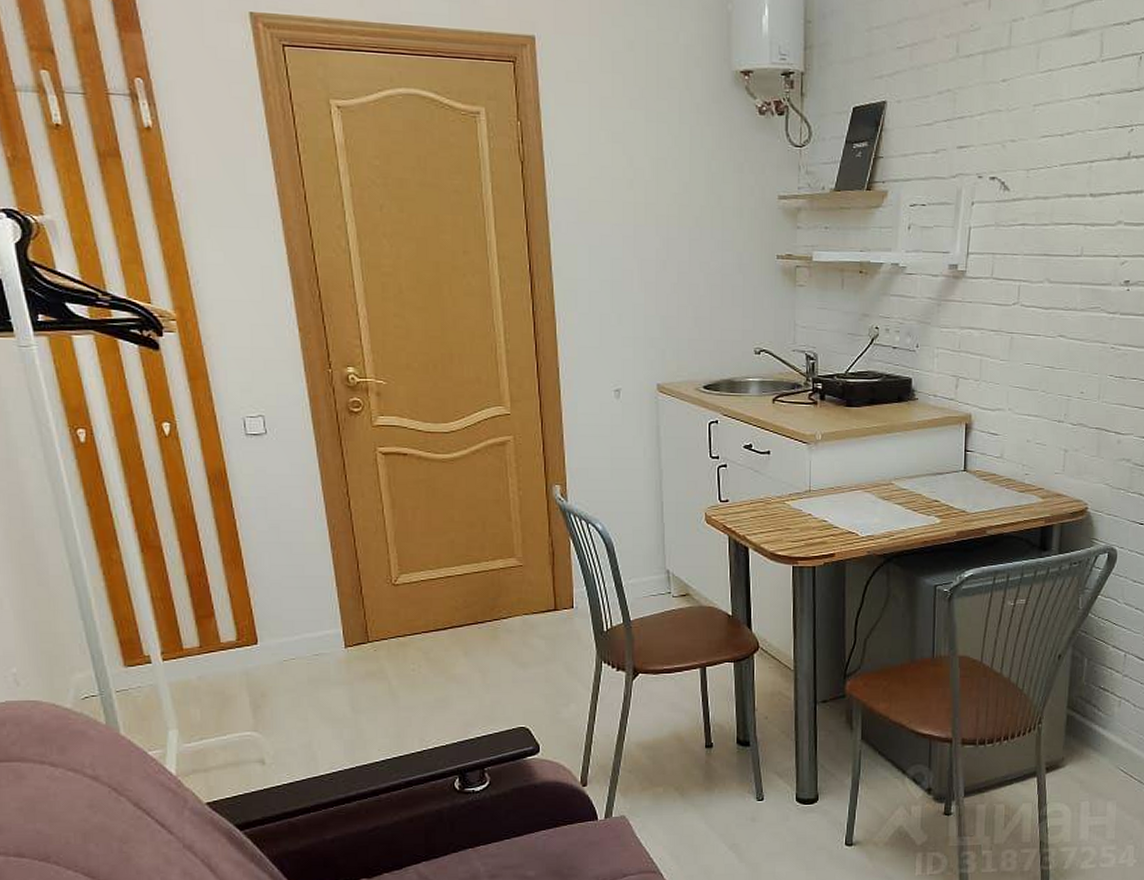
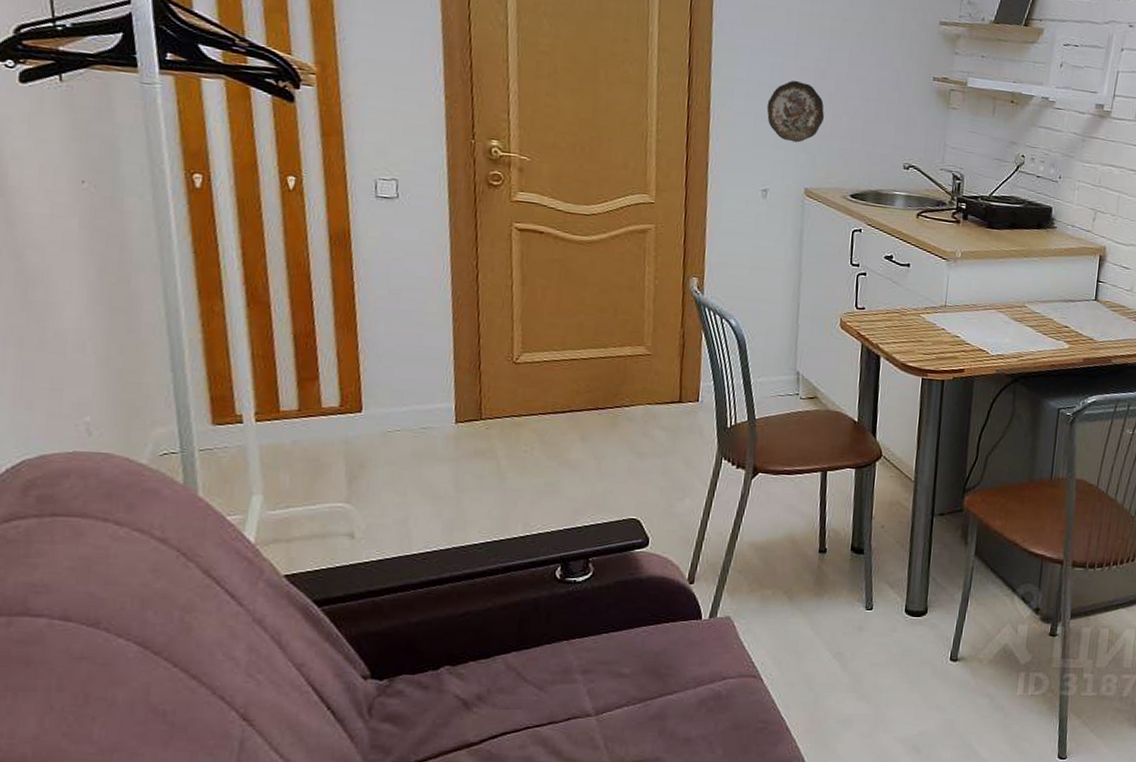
decorative plate: none [611,274,669,338] -> present [766,80,824,143]

